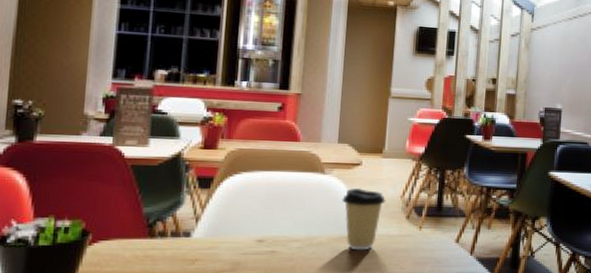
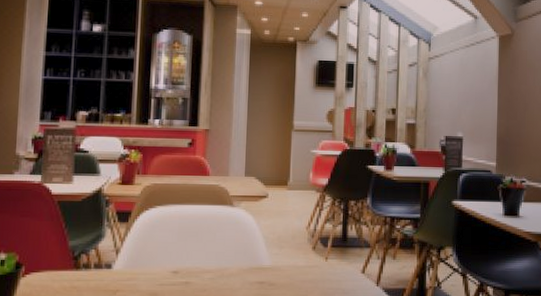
coffee cup: present [341,187,387,251] -> none [249,219,293,281]

